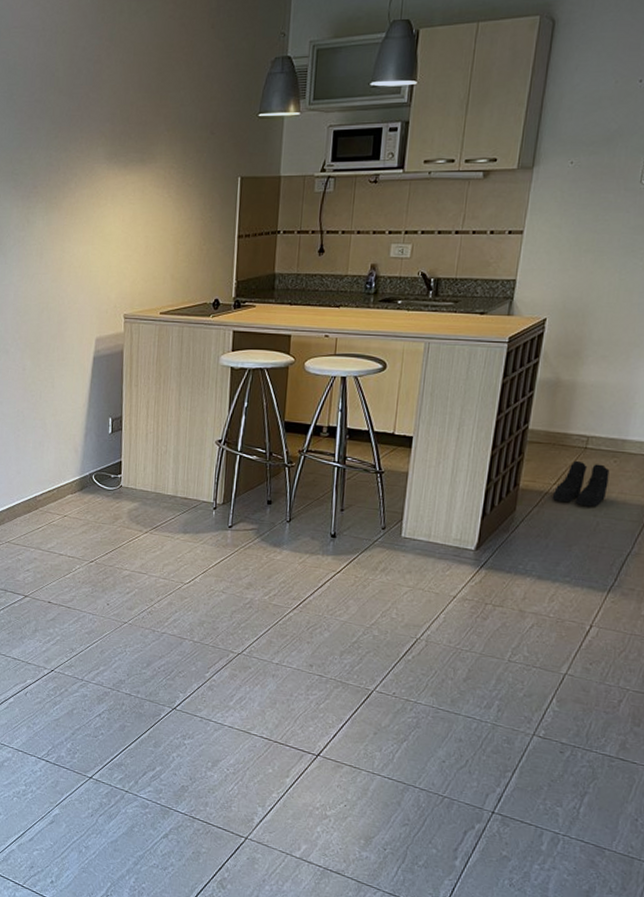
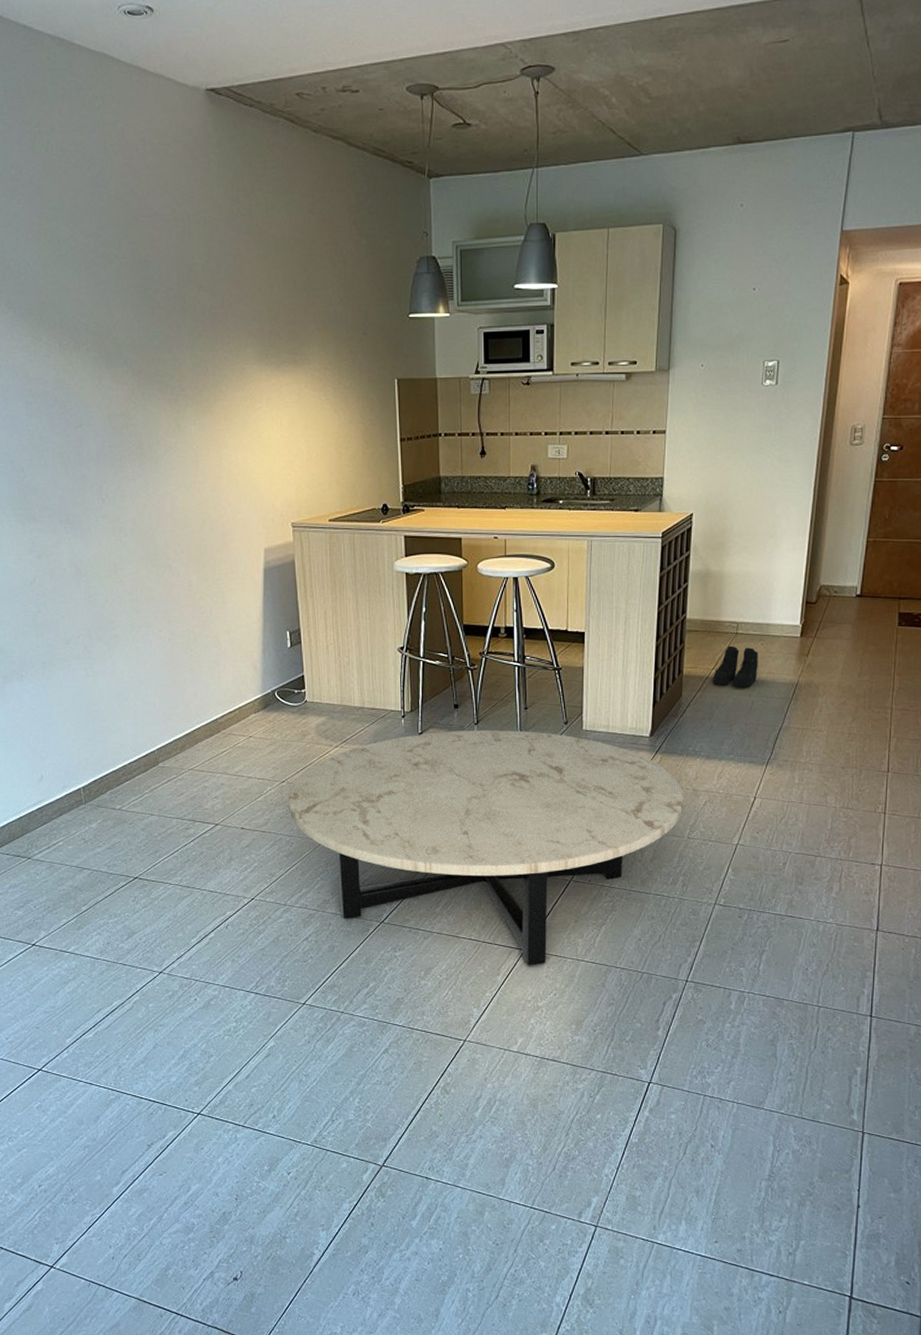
coffee table: none [95,526,509,773] -> present [289,730,684,966]

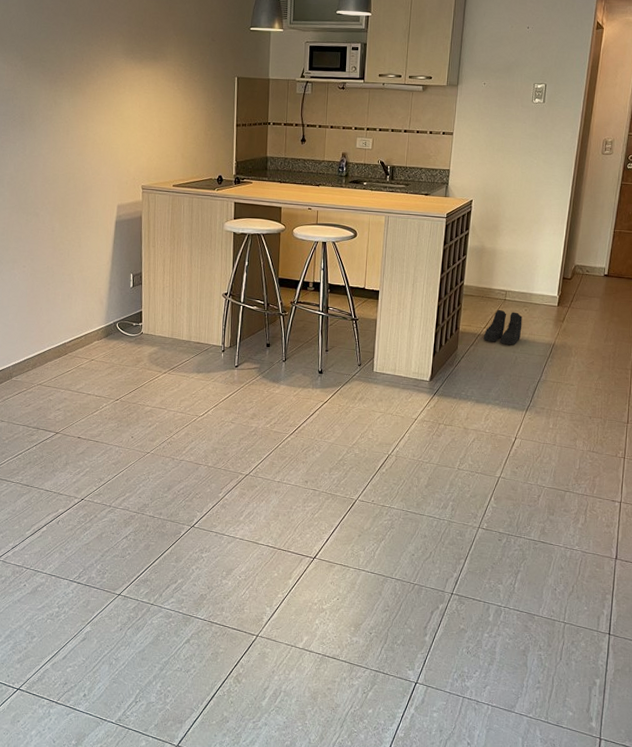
coffee table: present [289,730,684,966] -> none [120,365,456,573]

